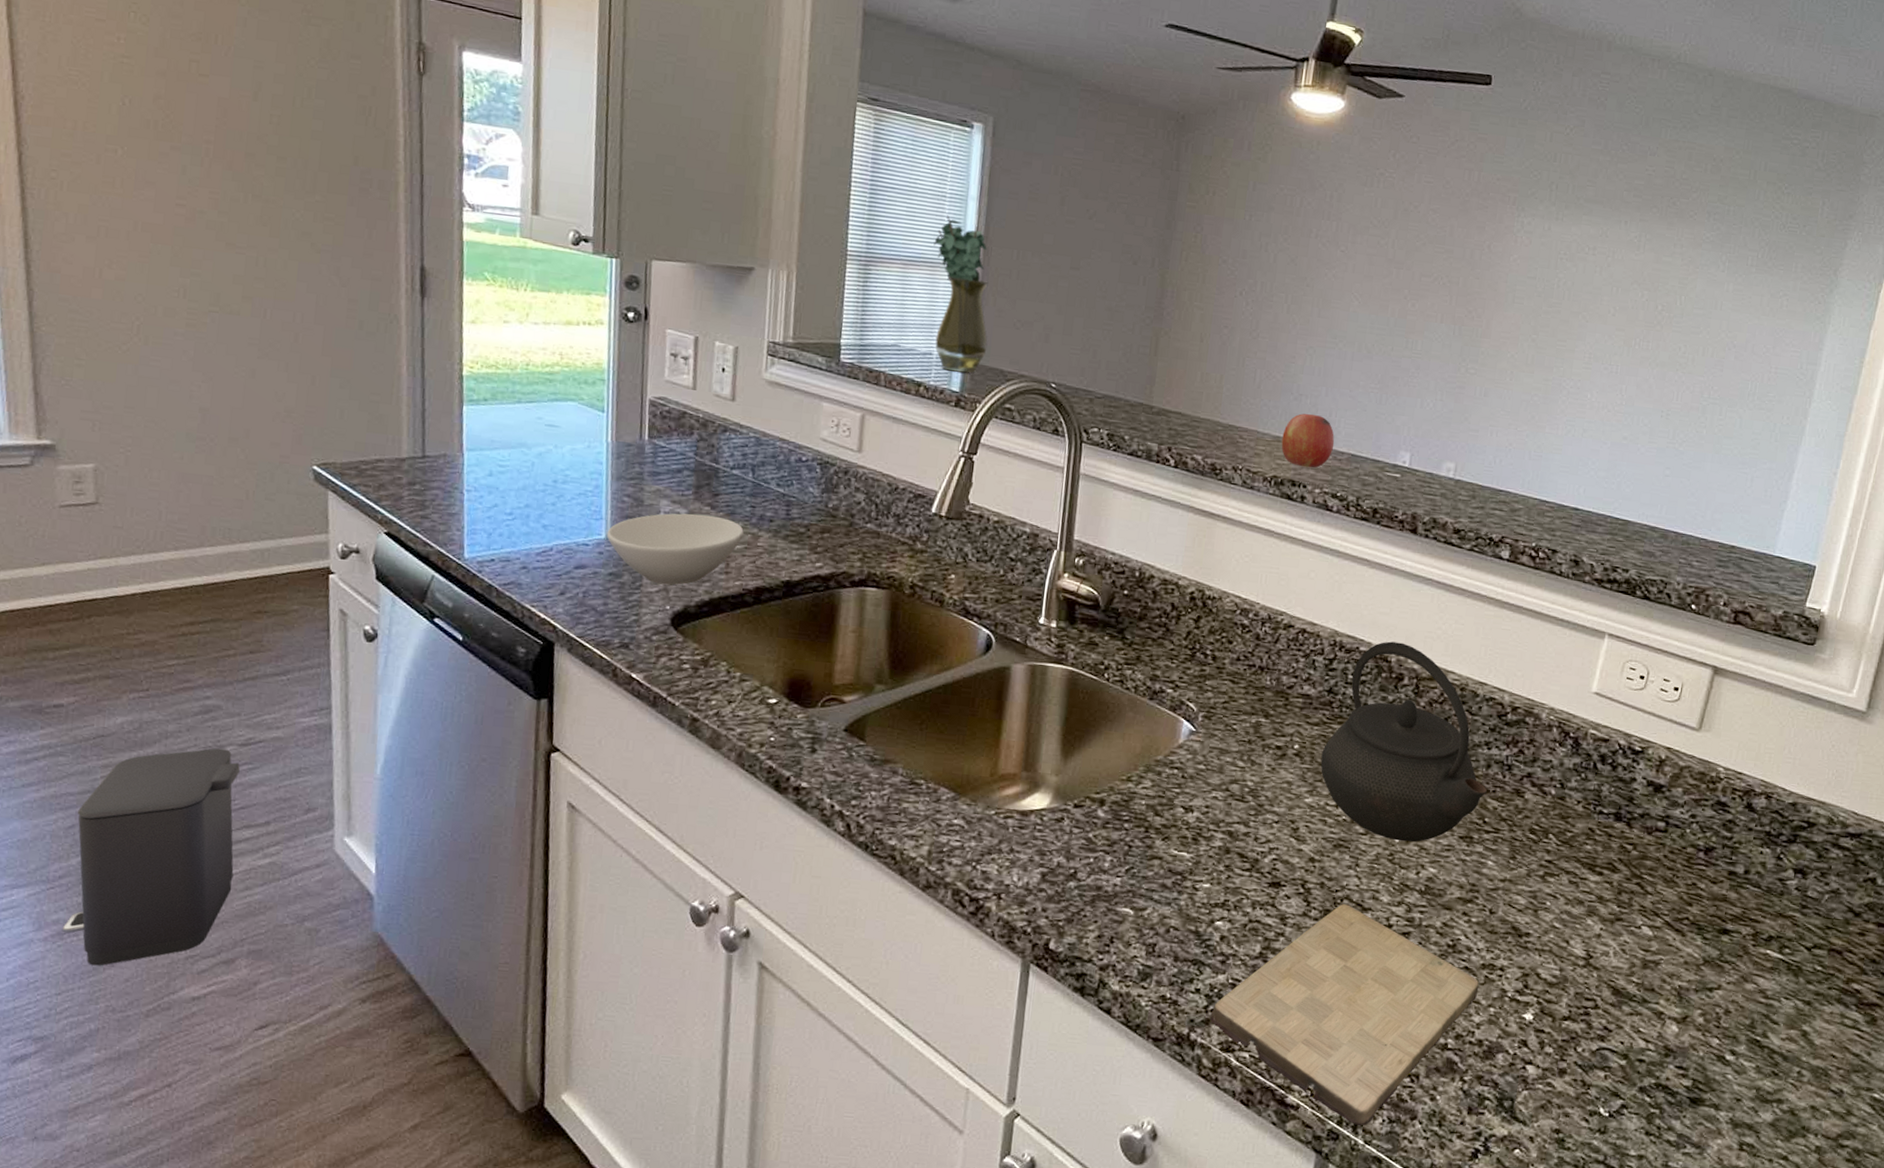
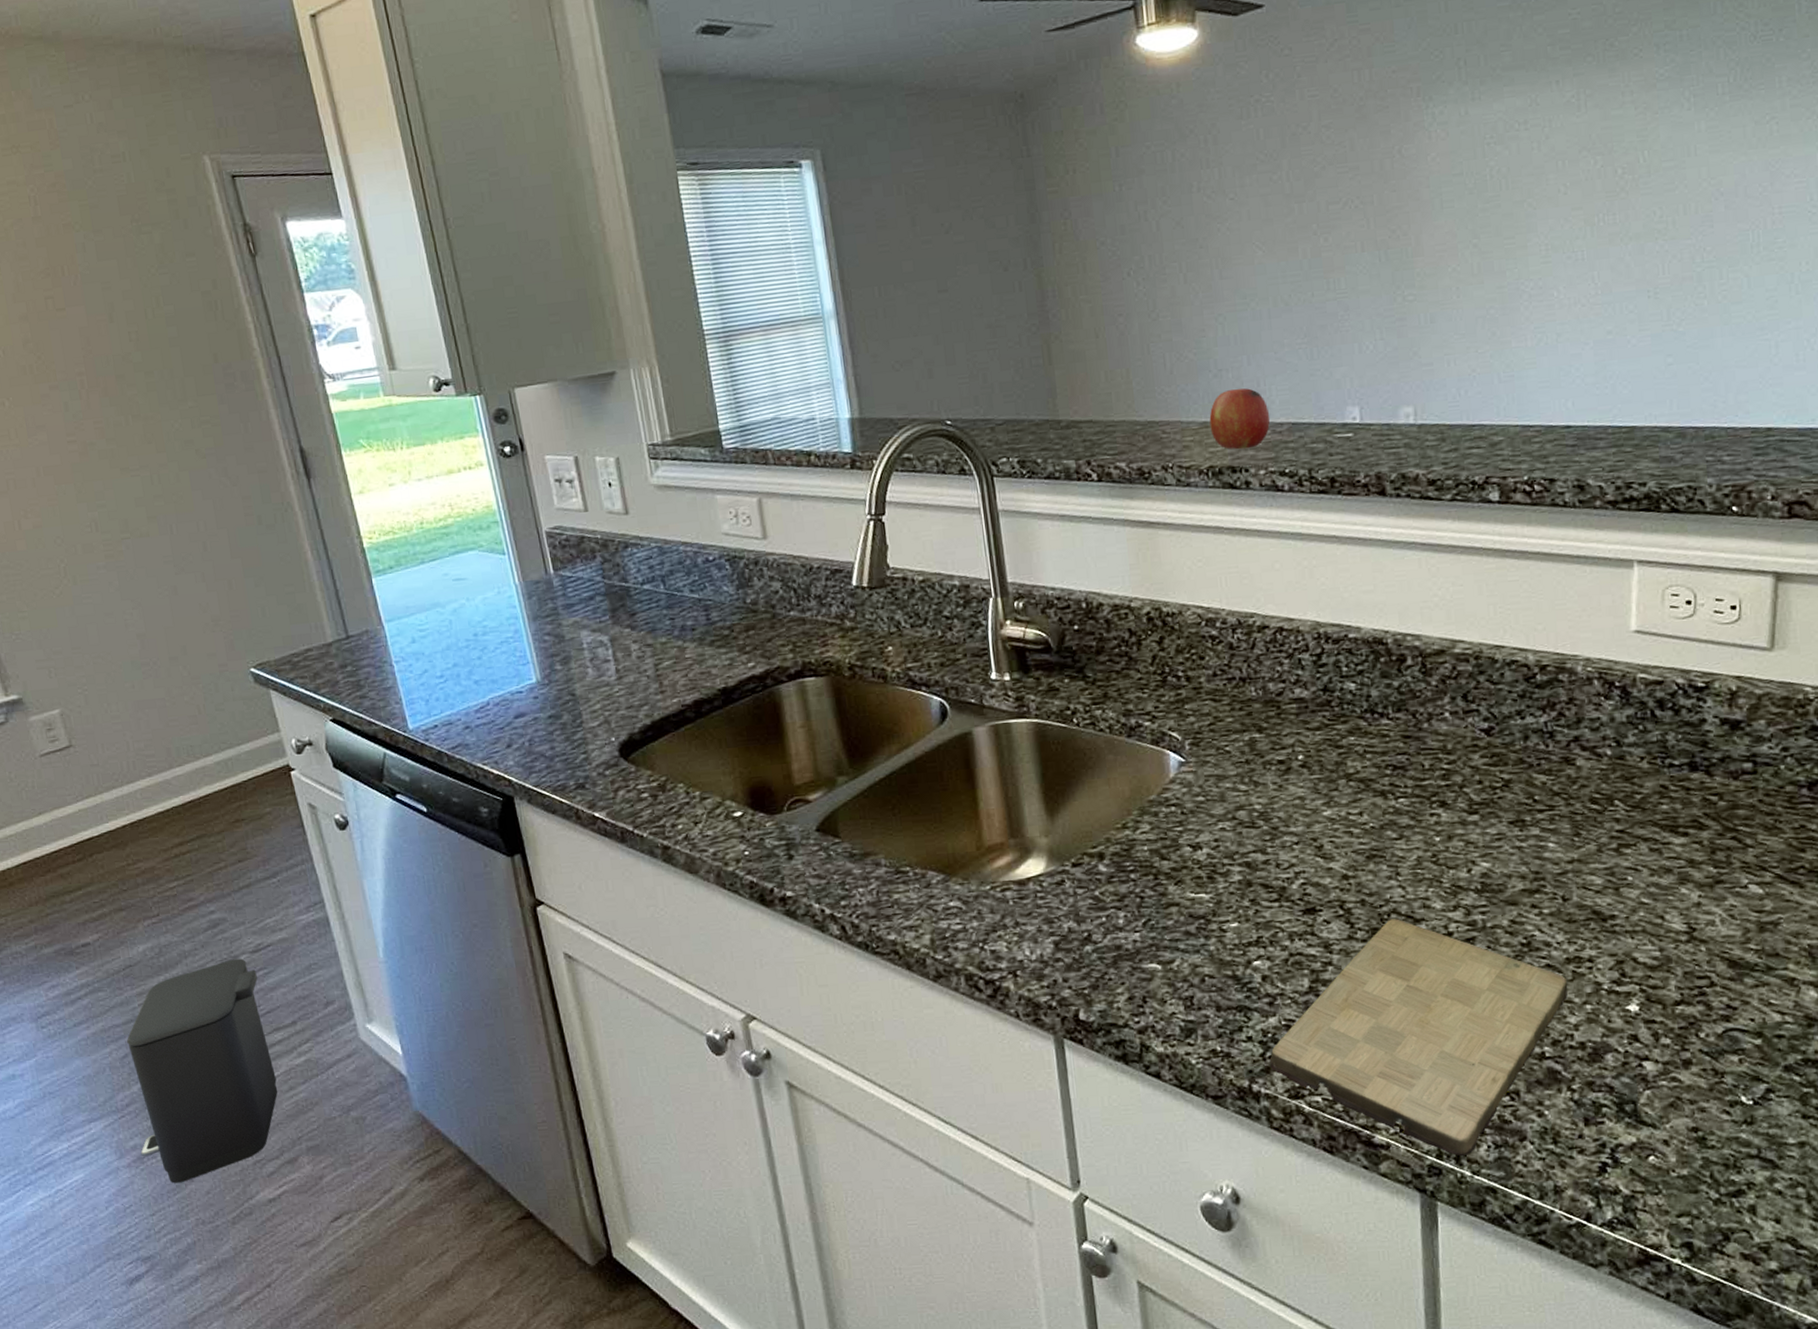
bowl: present [607,513,744,586] -> none [537,636,670,718]
vase: present [933,215,989,373] -> none [789,267,871,432]
kettle: present [1320,641,1487,842] -> none [1330,619,1530,840]

